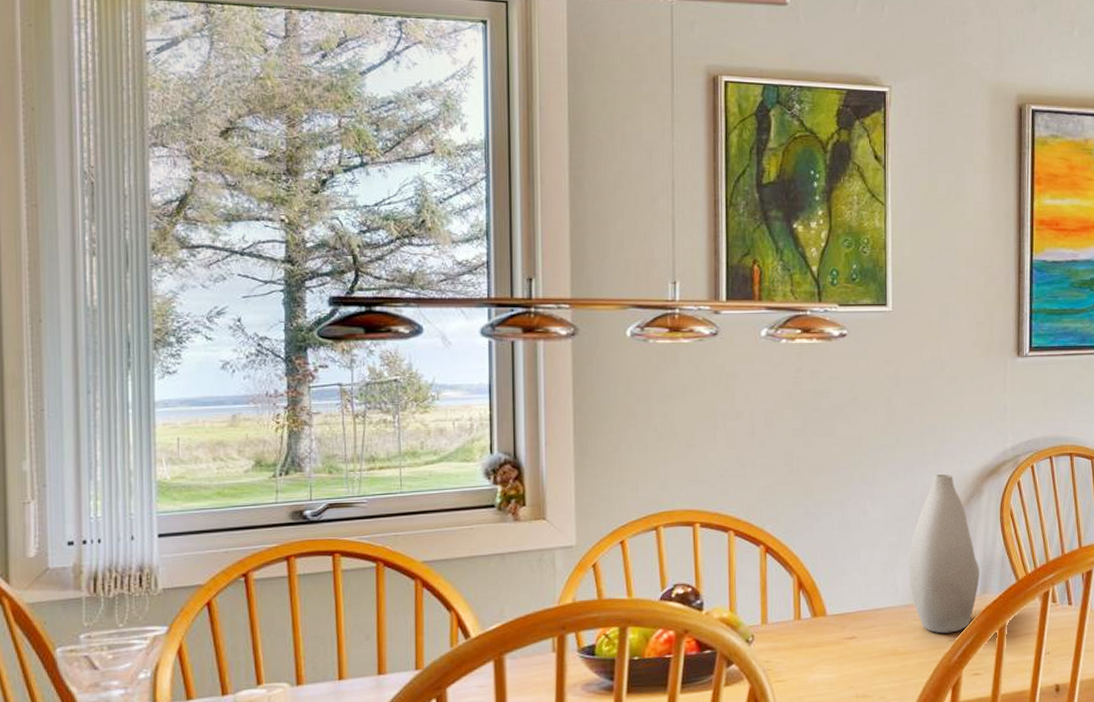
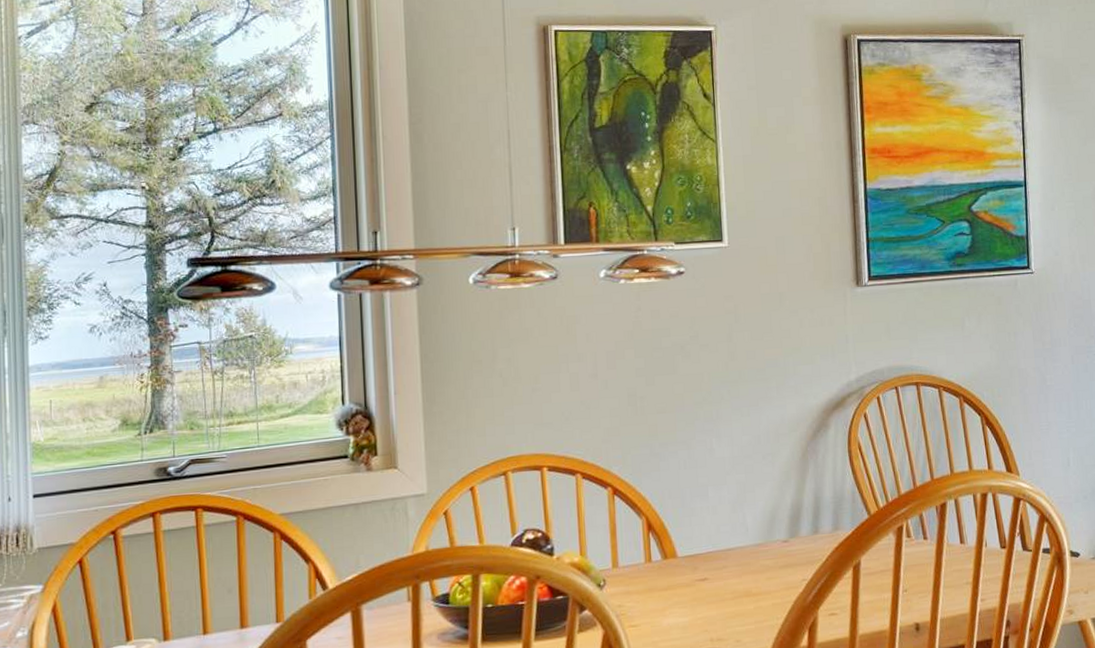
vase: present [908,474,980,634] -> none [757,408,831,573]

